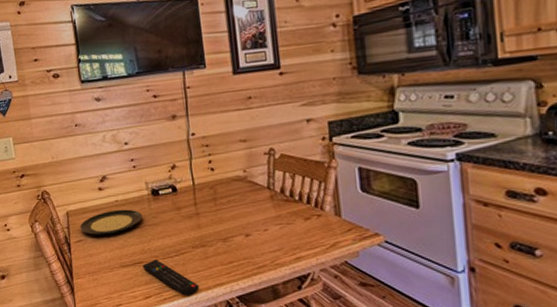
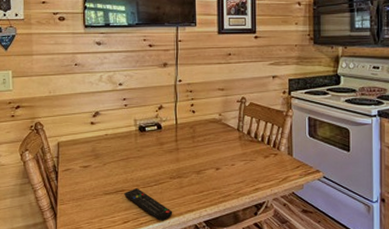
plate: present [79,209,143,235] -> none [69,142,129,165]

